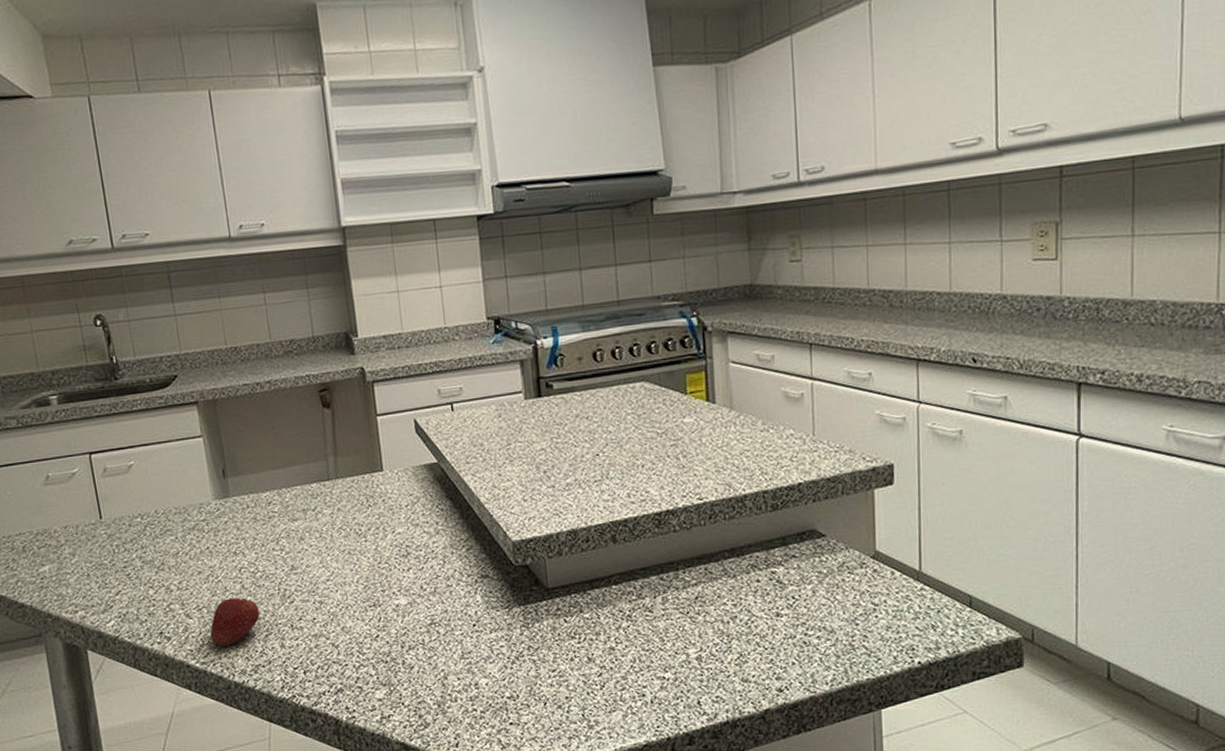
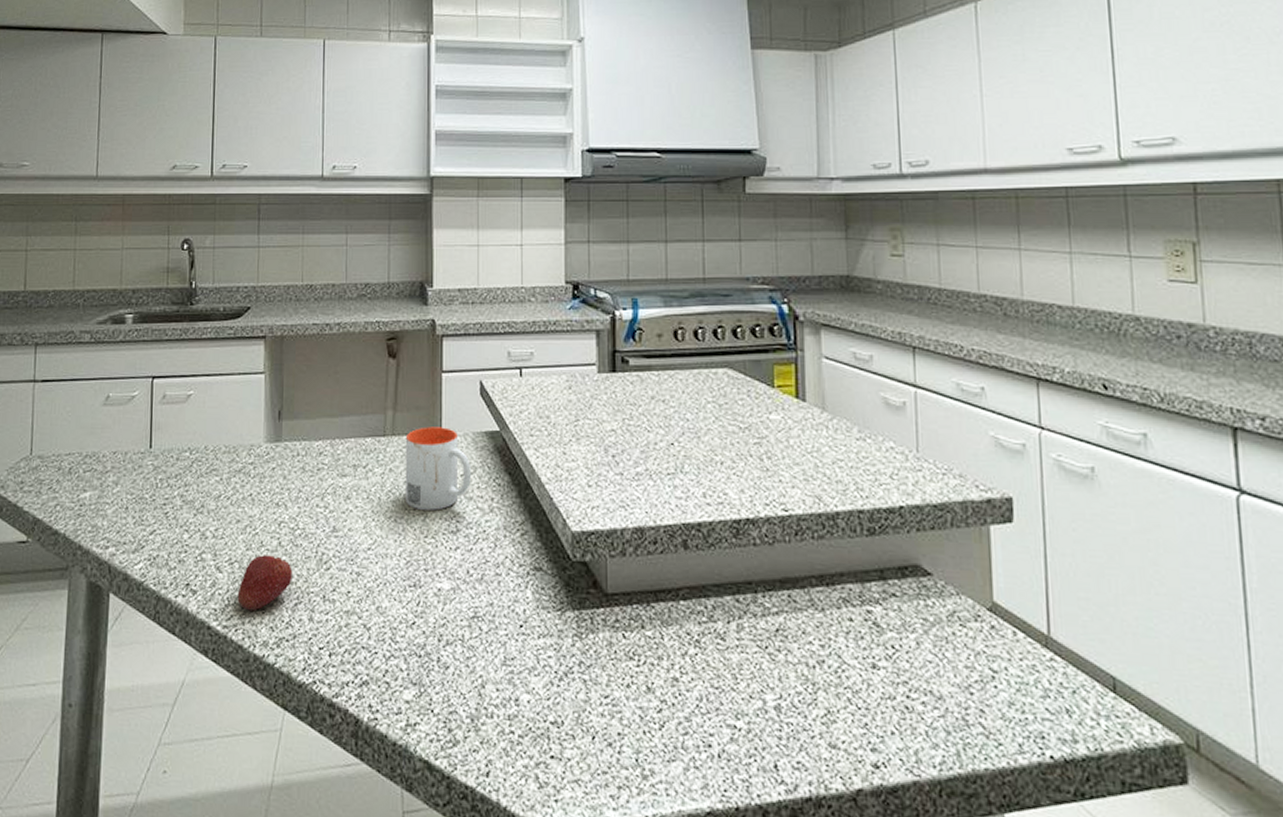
mug: none [349,465,416,541] -> present [405,426,471,510]

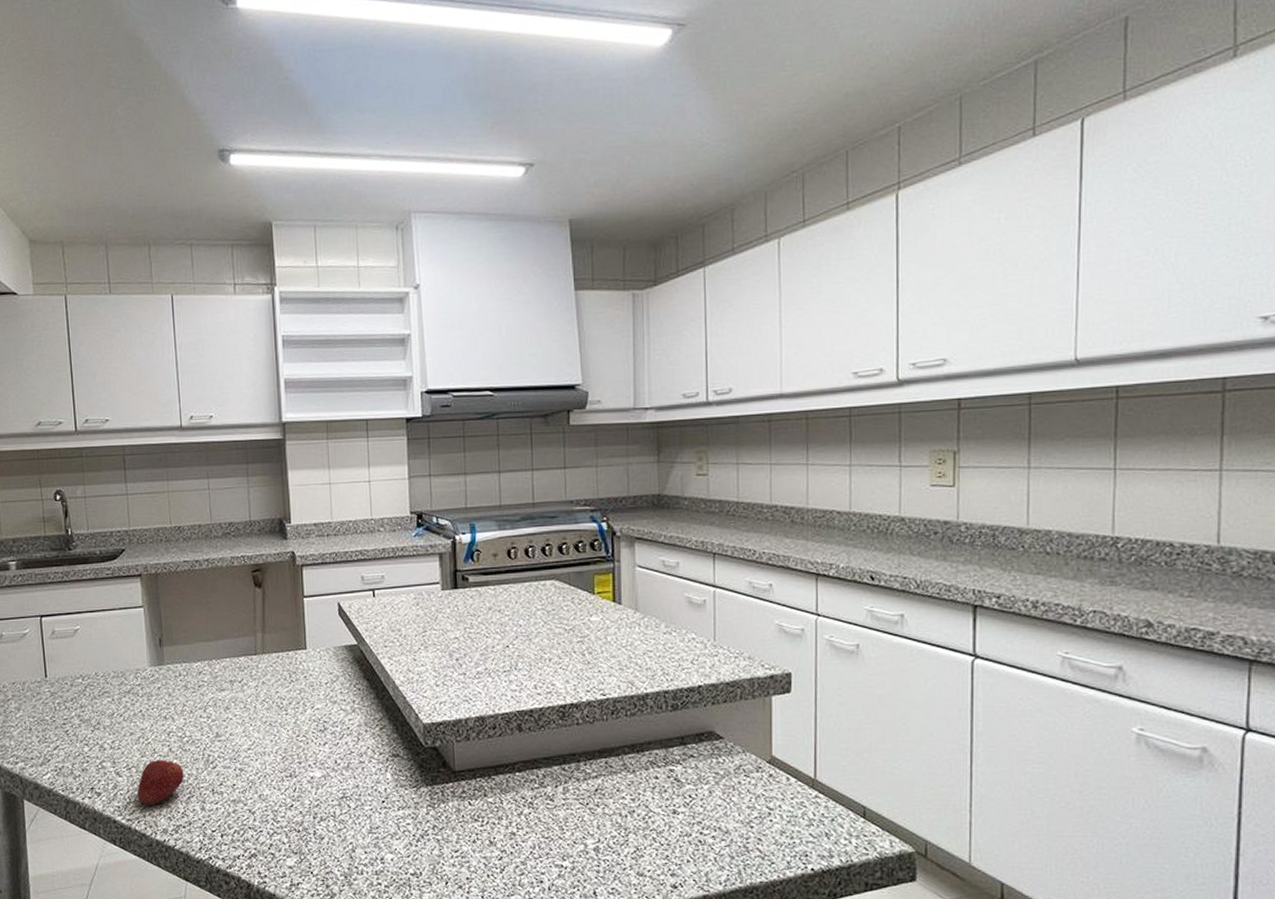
mug: present [405,426,471,510] -> none [274,644,334,714]

